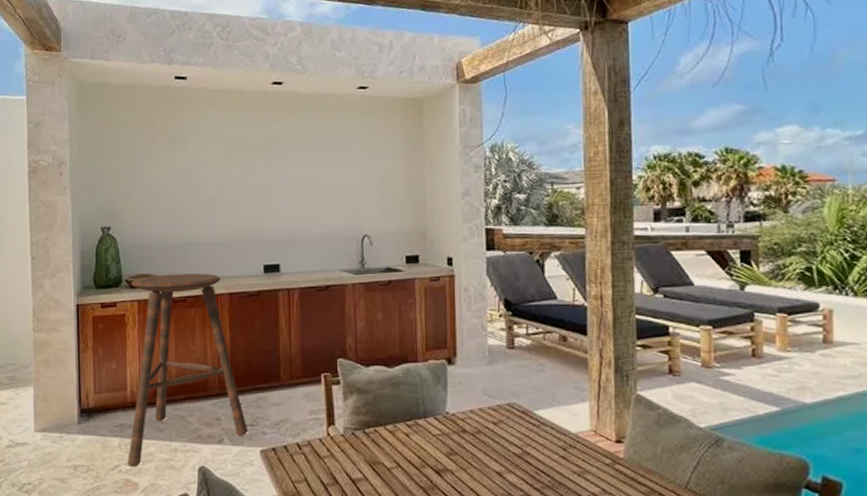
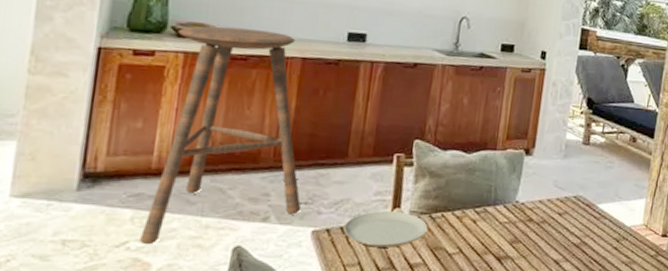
plate: none [287,429,364,464] -> present [343,211,428,248]

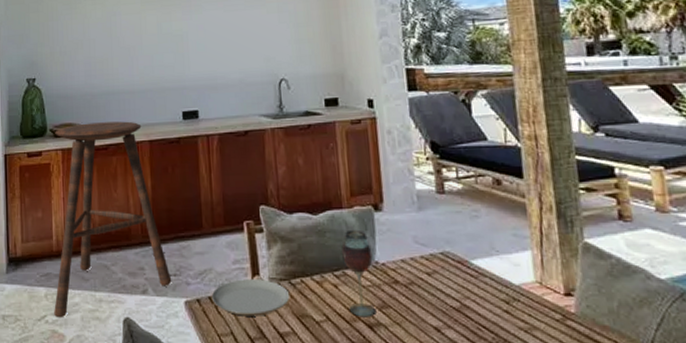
wineglass: none [482,170,516,251] -> present [341,229,375,318]

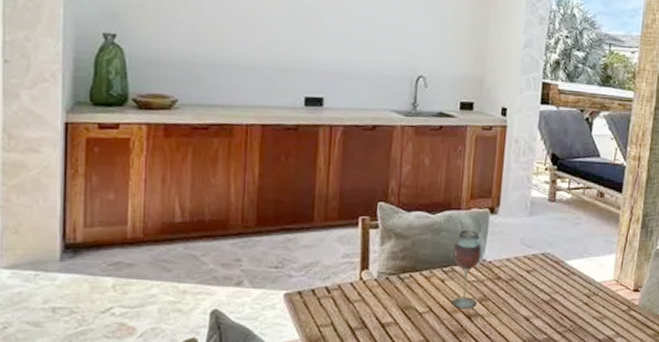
bar stool: present [54,121,172,318] -> none [123,96,272,311]
plate: present [211,279,290,316] -> none [314,273,397,308]

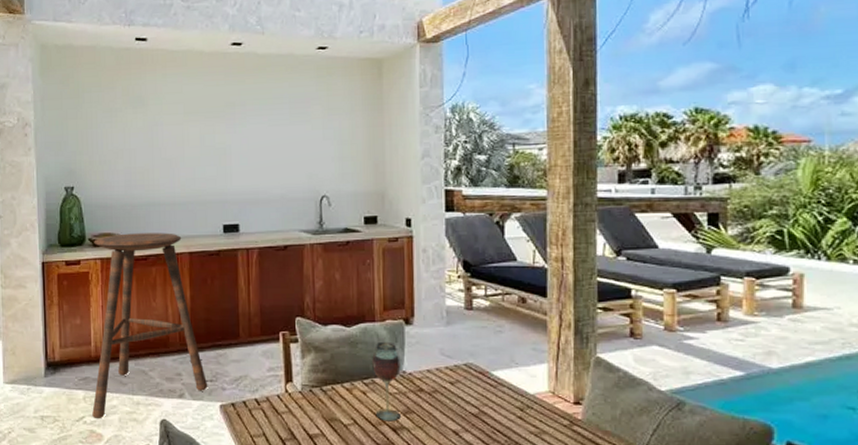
bar stool: none [123,96,272,311] -> present [92,233,208,420]

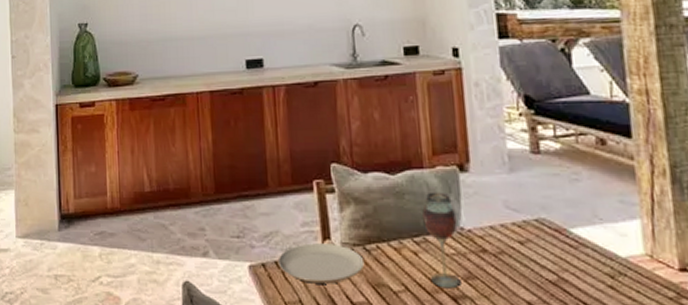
bar stool: present [92,233,208,420] -> none [108,70,235,280]
plate: none [245,385,321,420] -> present [277,243,365,284]

